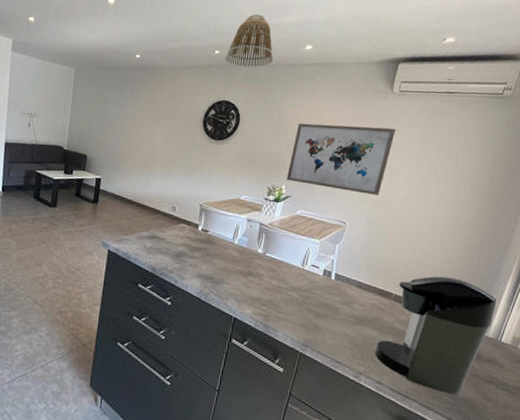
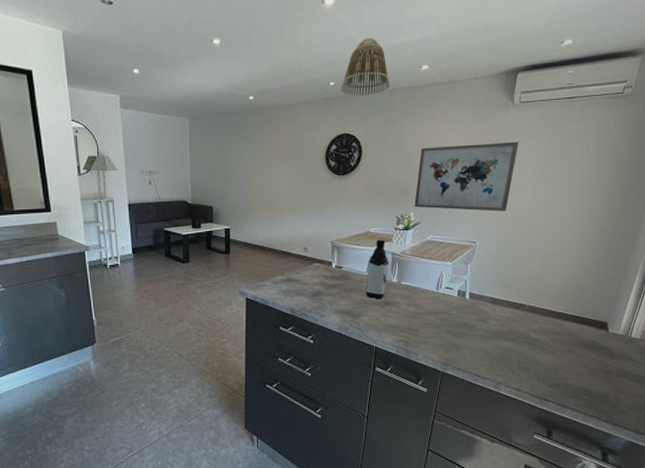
water bottle: none [229,207,256,269] -> present [365,239,389,300]
coffee maker: present [375,276,497,394] -> none [513,282,625,391]

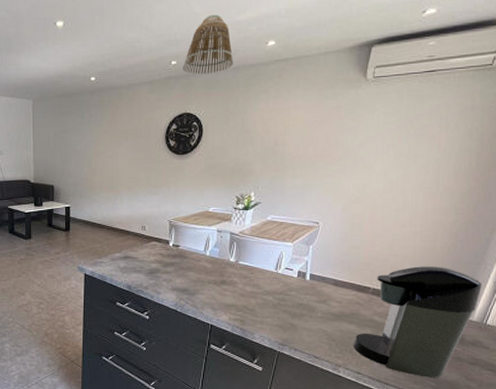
water bottle: present [365,239,389,300] -> none [202,219,227,278]
wall art: present [414,141,519,211] -> none [255,119,371,191]
coffee maker: none [513,282,625,391] -> present [354,266,482,378]

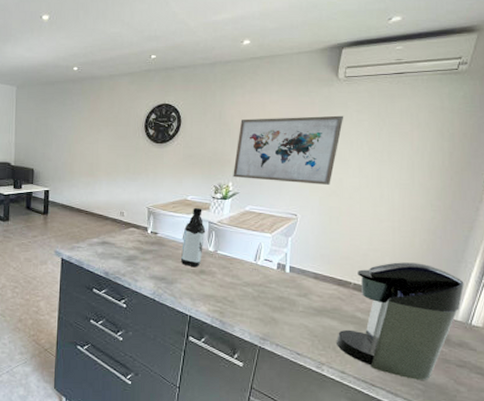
lamp shade: present [182,14,234,75] -> none [162,14,211,69]
water bottle: none [202,219,227,278] -> present [180,207,206,268]
wall art: none [255,119,371,191] -> present [233,115,344,185]

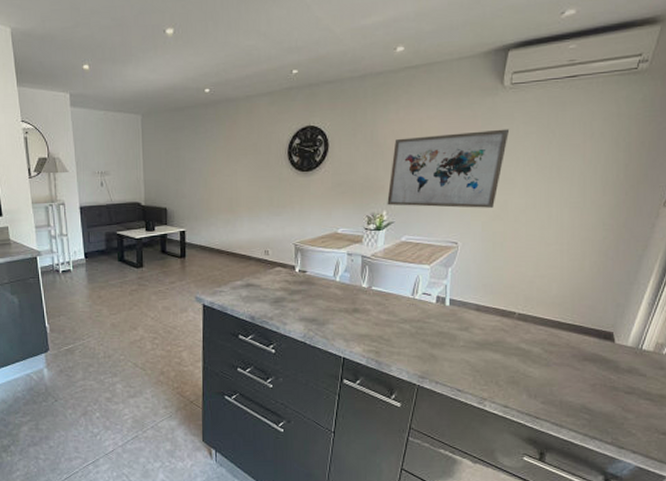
water bottle: present [180,207,206,268] -> none [332,240,359,306]
coffee maker: present [337,262,464,380] -> none [500,287,636,409]

